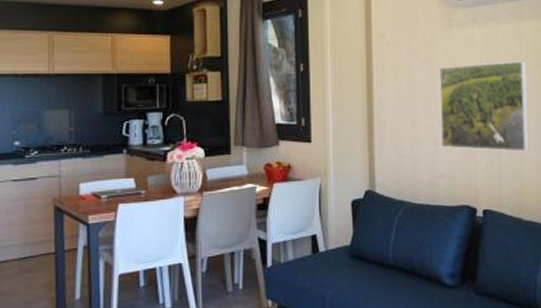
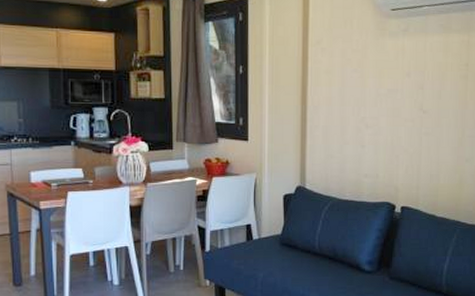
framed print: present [439,61,530,152] -> none [367,71,451,156]

